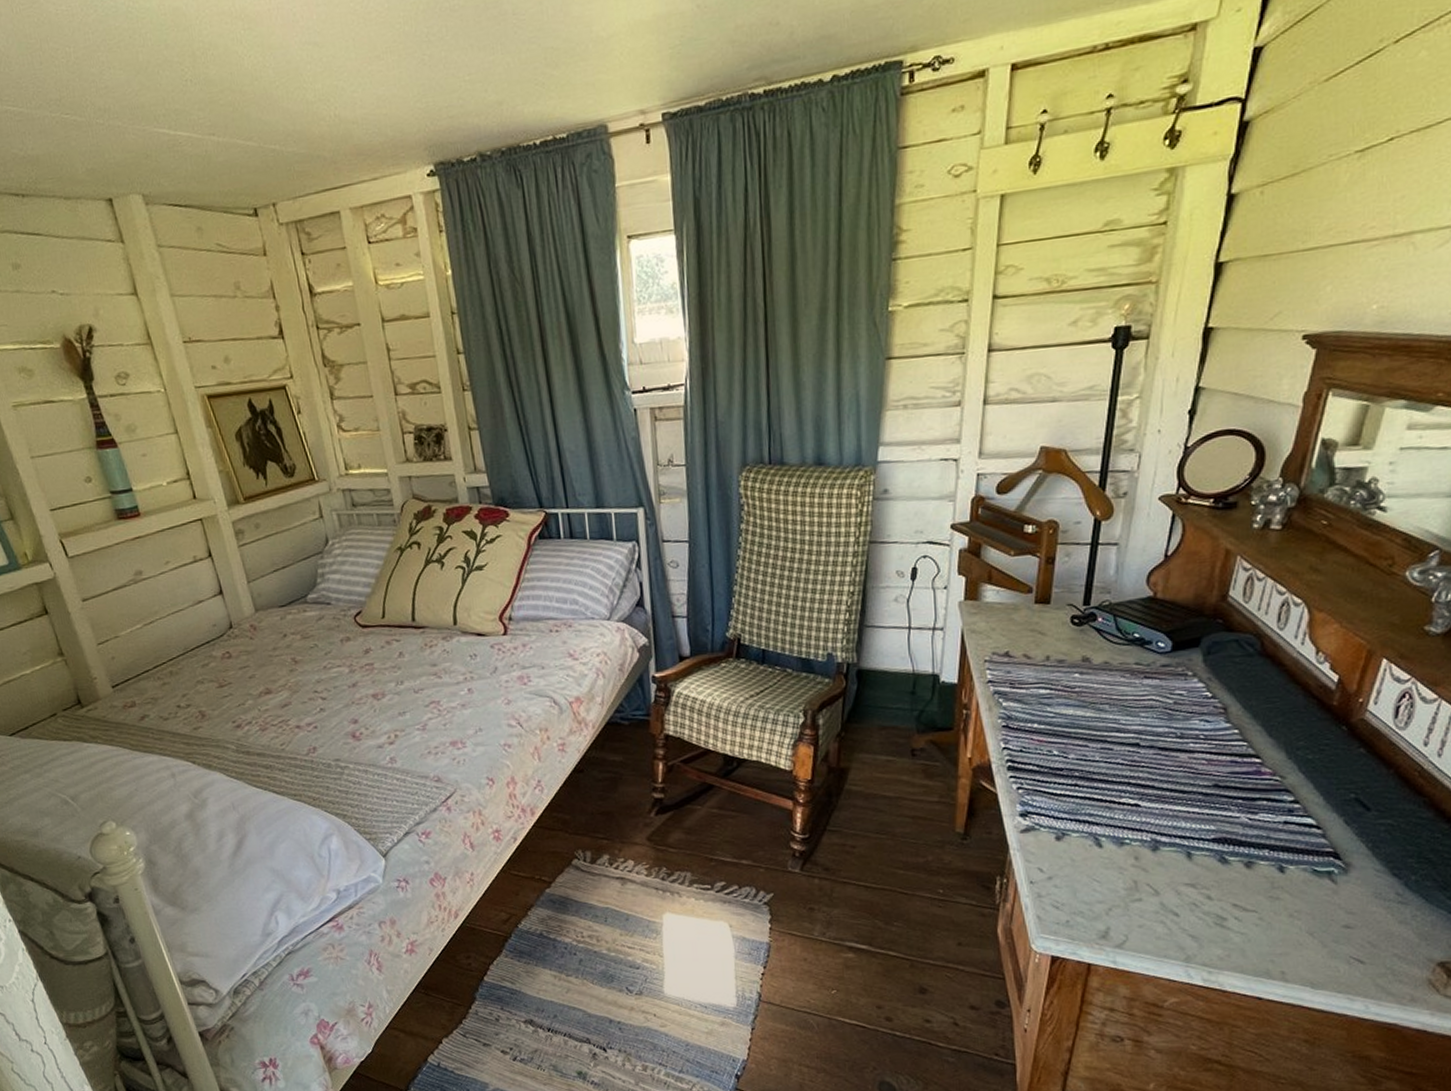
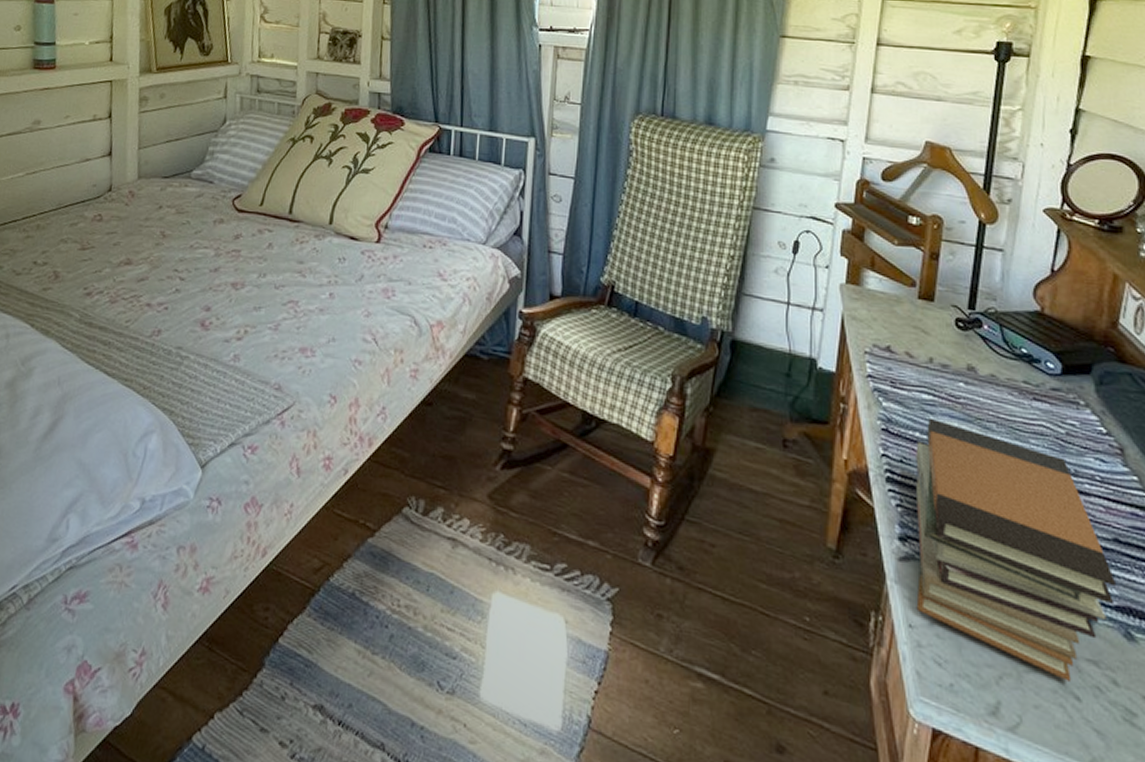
book stack: none [1034,709,1213,903] -> present [916,417,1116,682]

